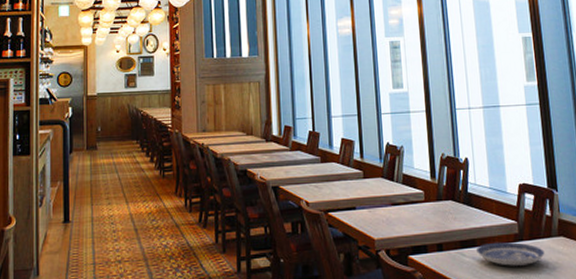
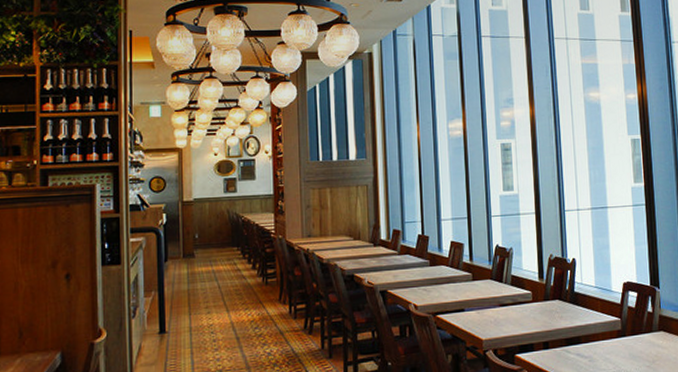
plate: present [475,241,545,266] -> none [580,338,645,361]

